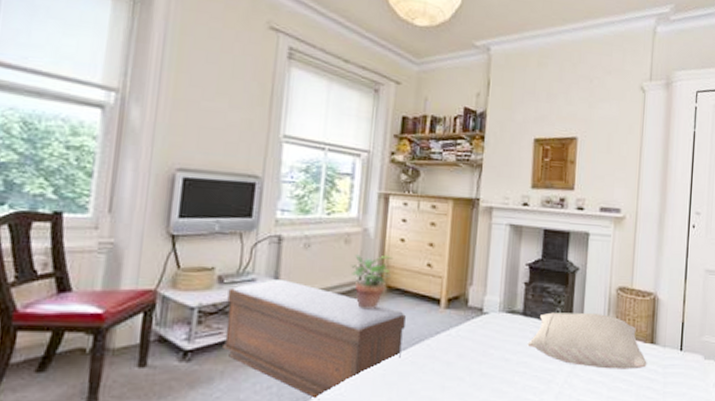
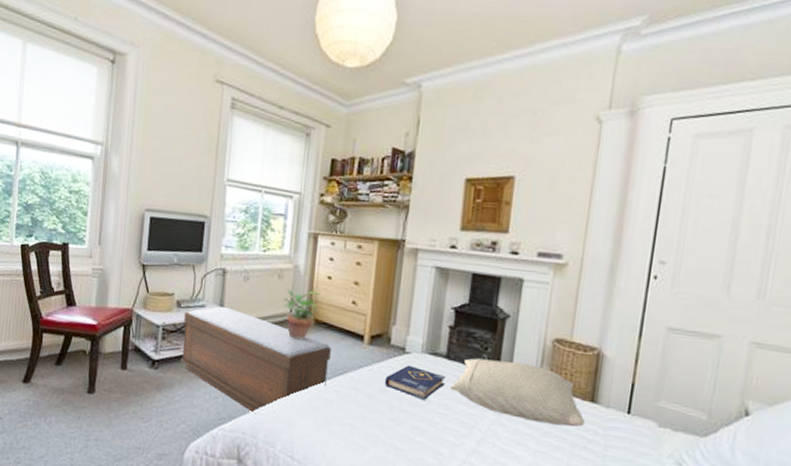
book: none [463,326,524,361] -> present [384,365,446,401]

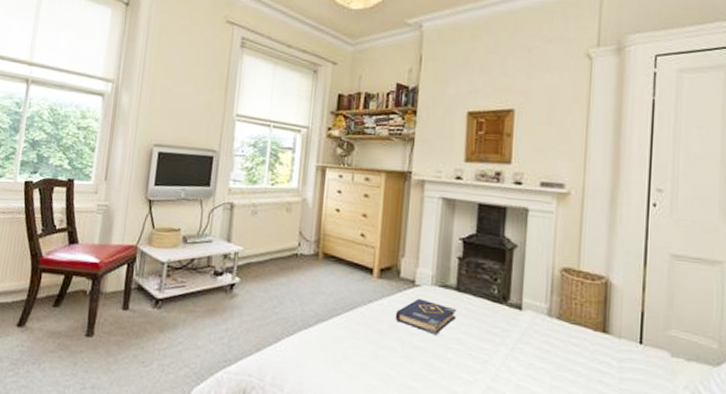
bench: present [180,306,331,414] -> none [185,242,340,355]
potted plant: present [283,289,321,339] -> none [291,222,330,274]
pillow: present [449,358,585,427] -> none [461,289,598,360]

